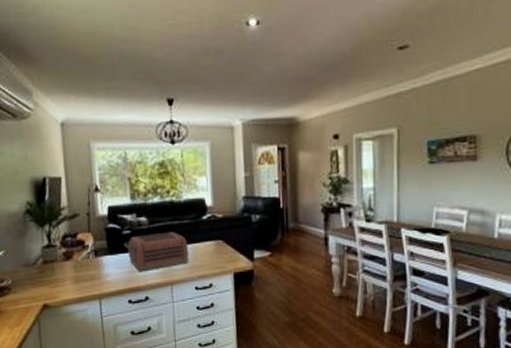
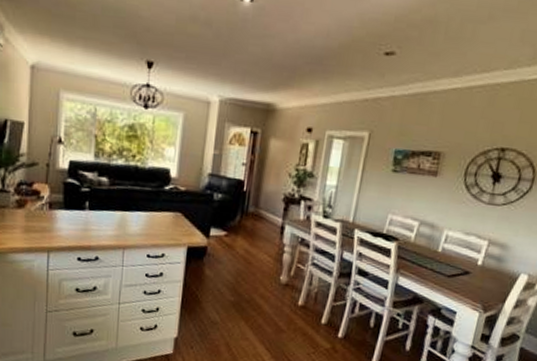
toaster: present [124,231,189,272] -> none [81,195,147,232]

